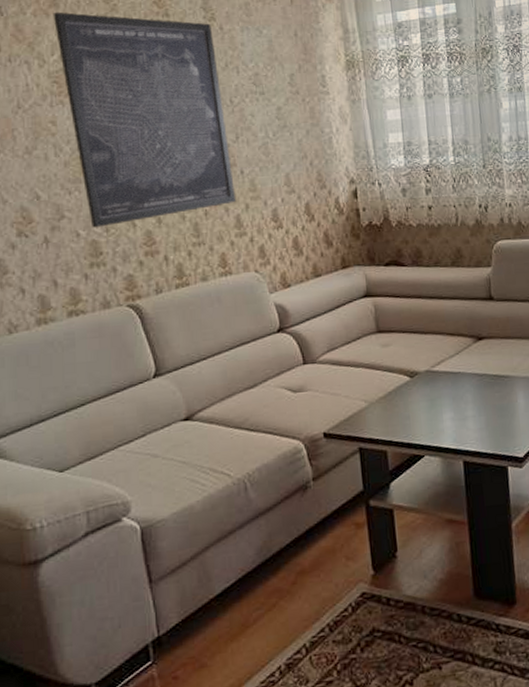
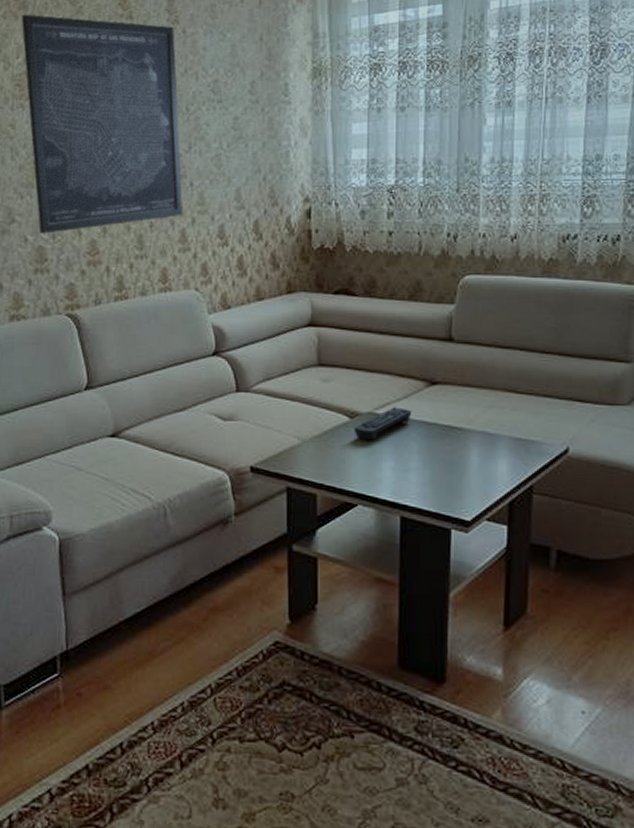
remote control: none [414,363,464,397] -> present [353,407,412,441]

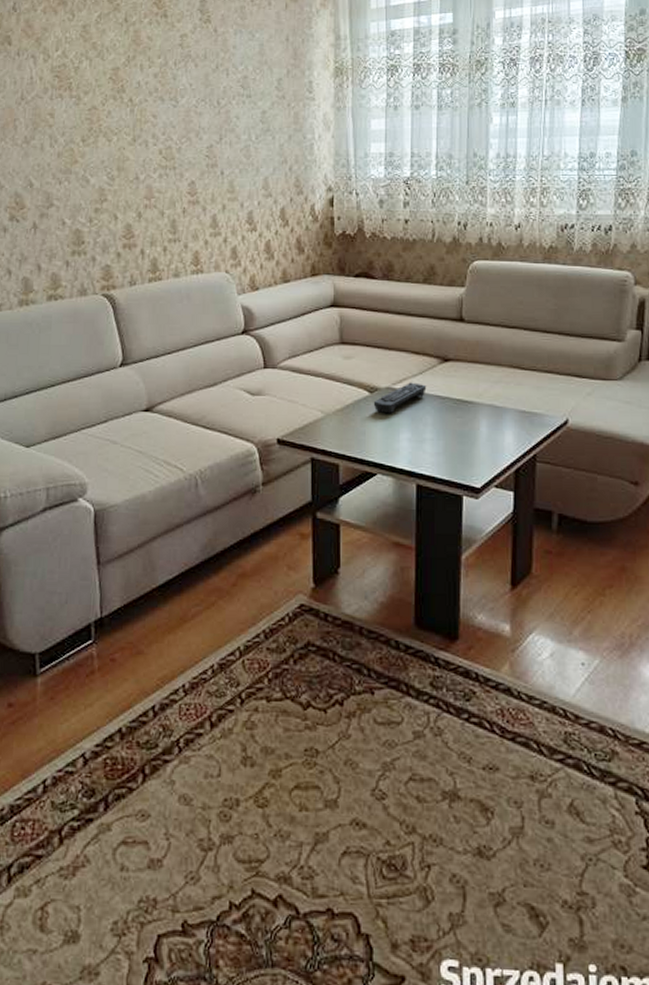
wall art: present [21,14,183,234] -> none [60,9,214,218]

